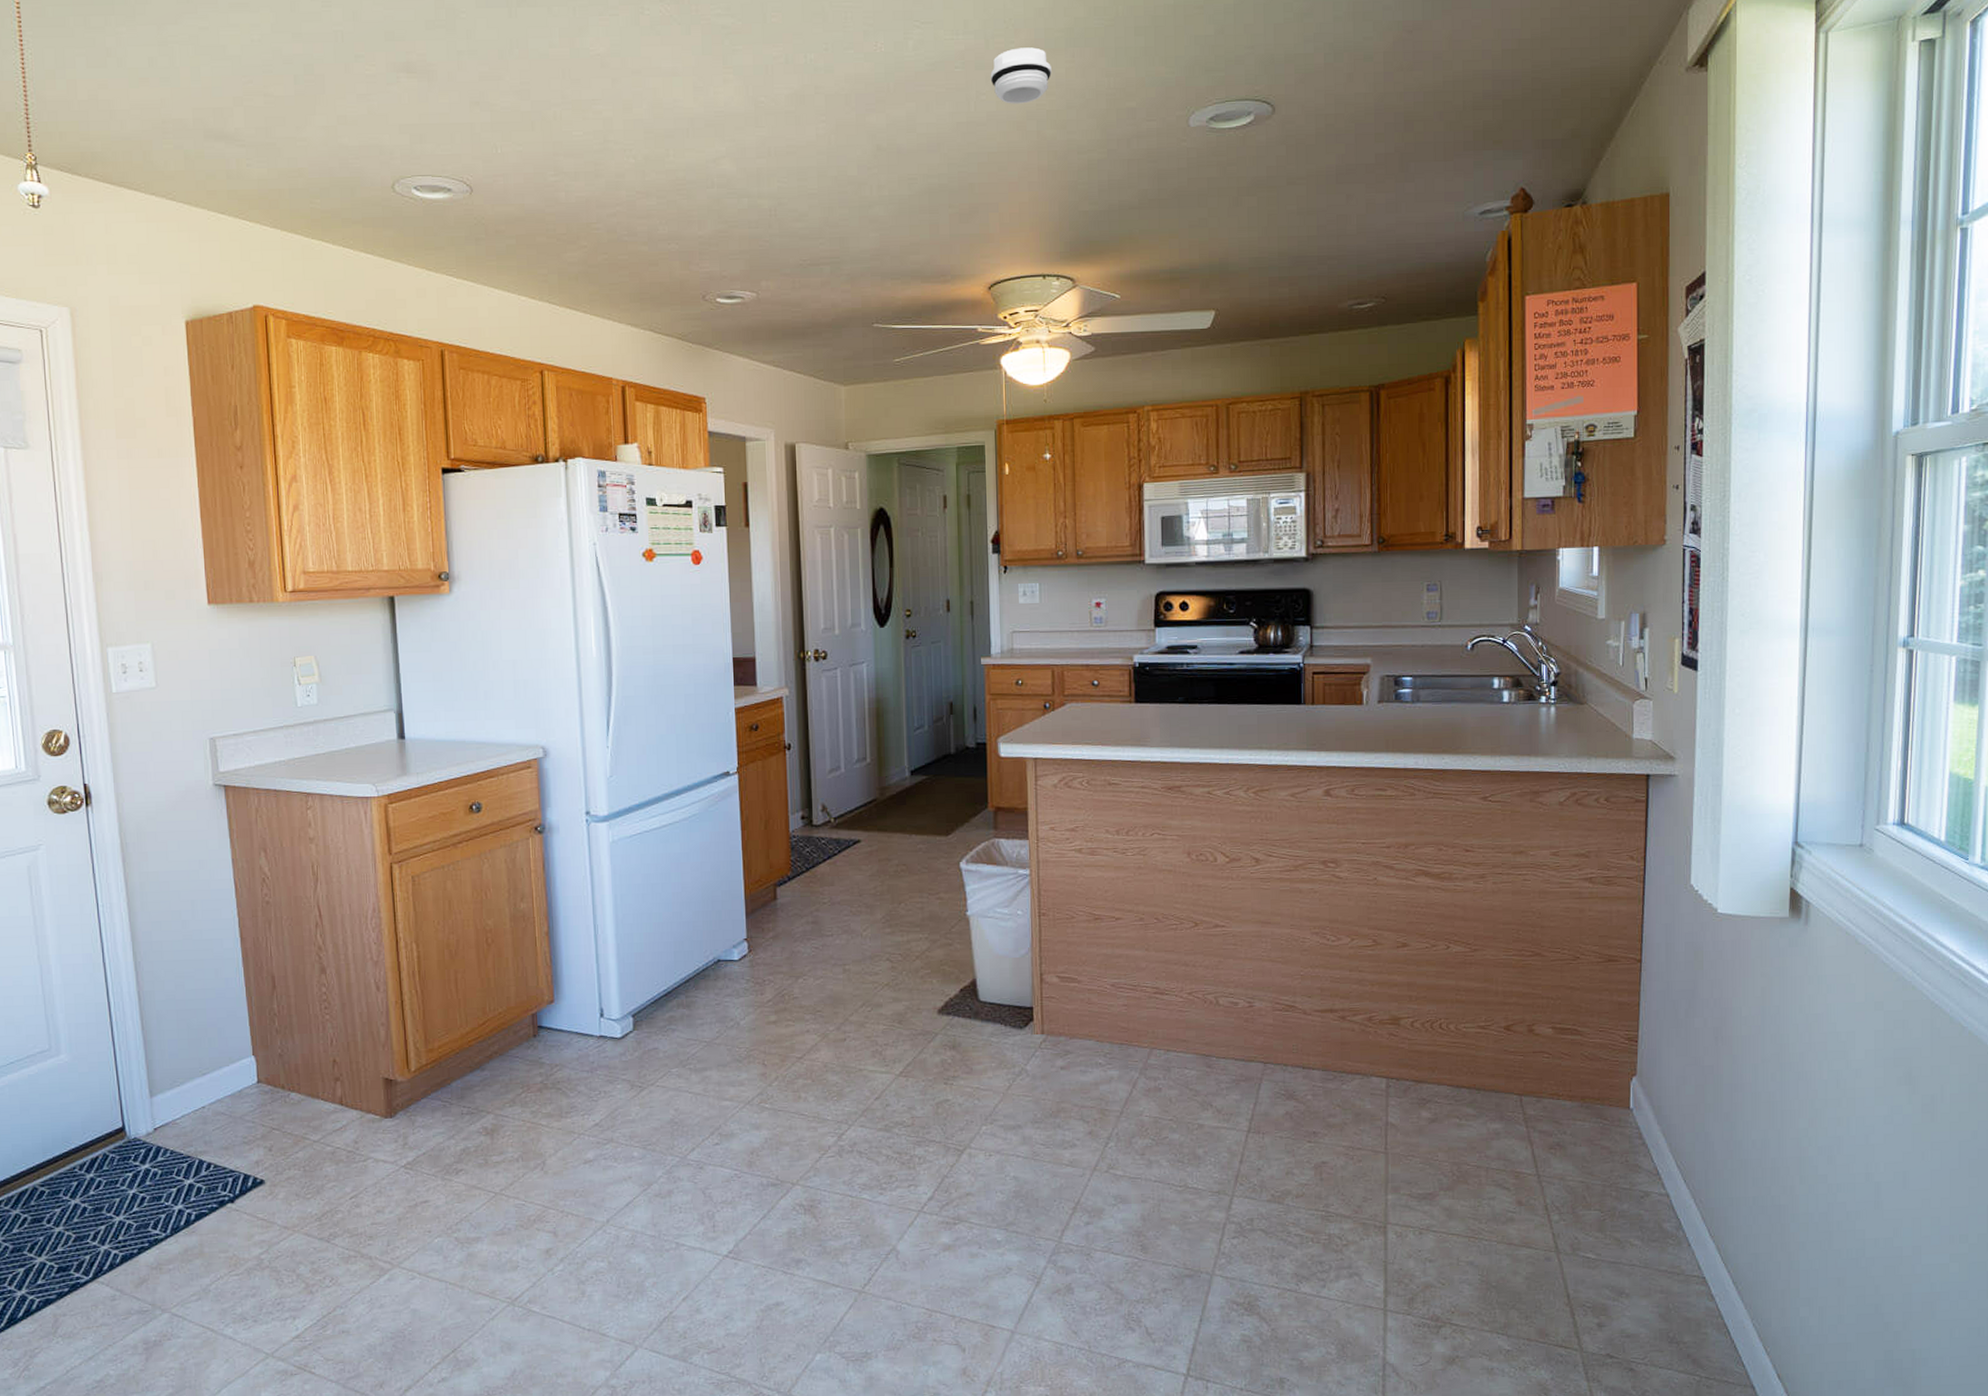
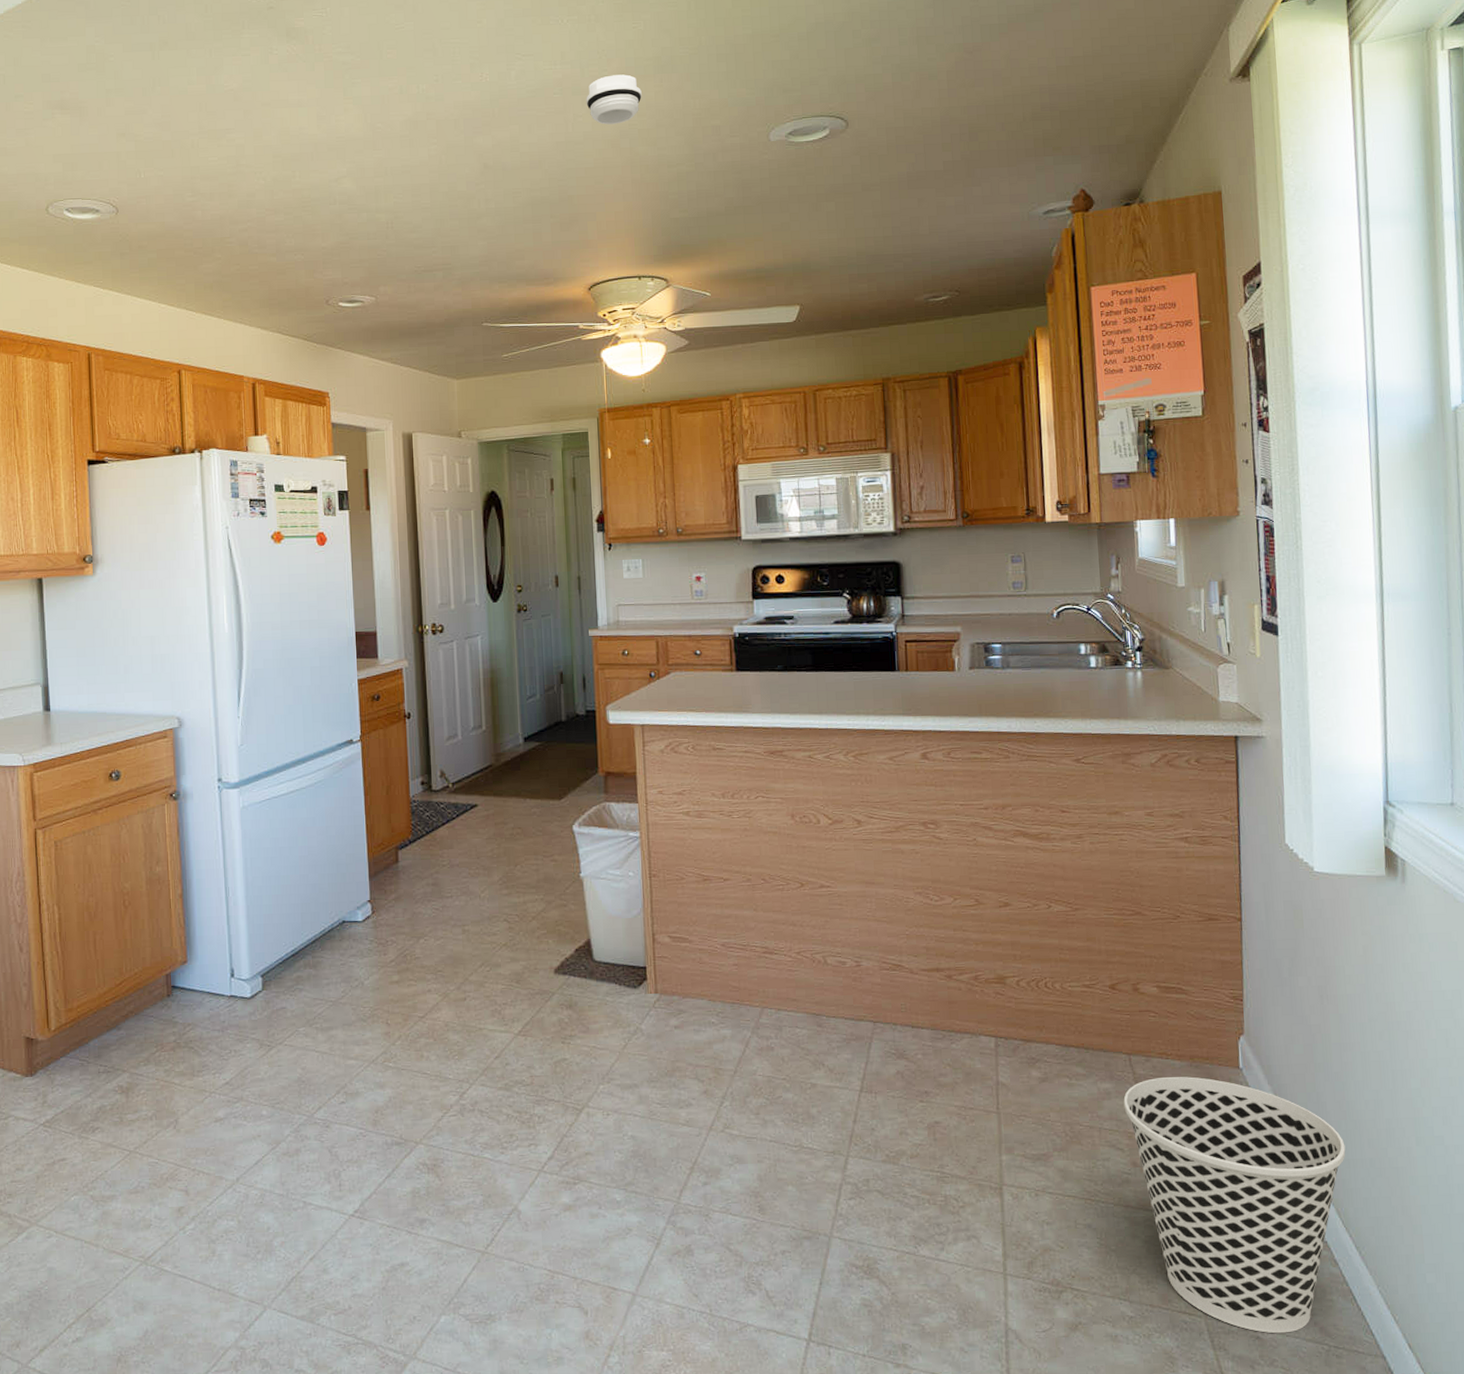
wastebasket: none [1512,1117,1730,1366] -> present [1123,1076,1346,1334]

